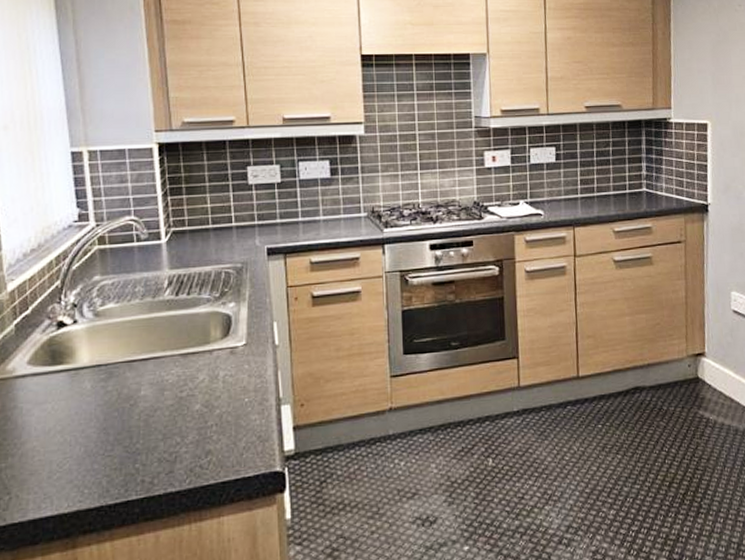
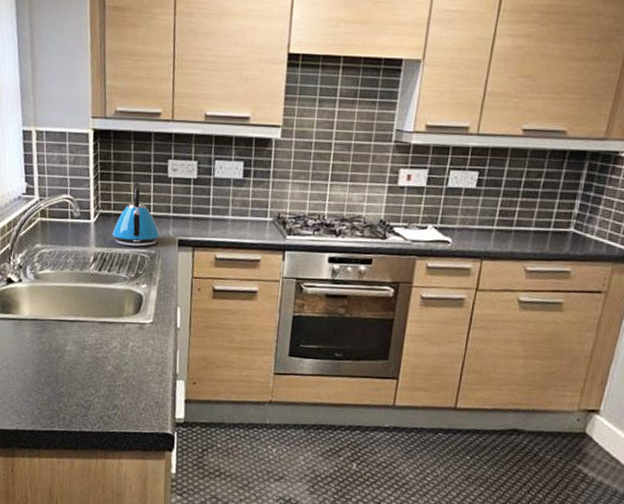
kettle: none [189,193,246,263] -> present [112,182,161,247]

